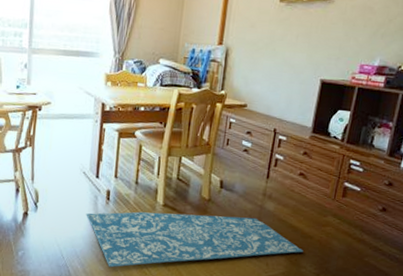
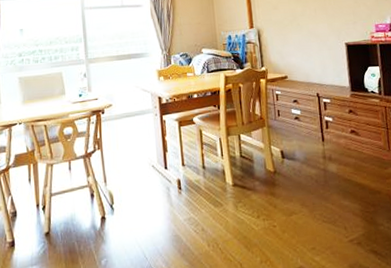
rug: present [86,211,303,268] -> none [161,182,376,261]

